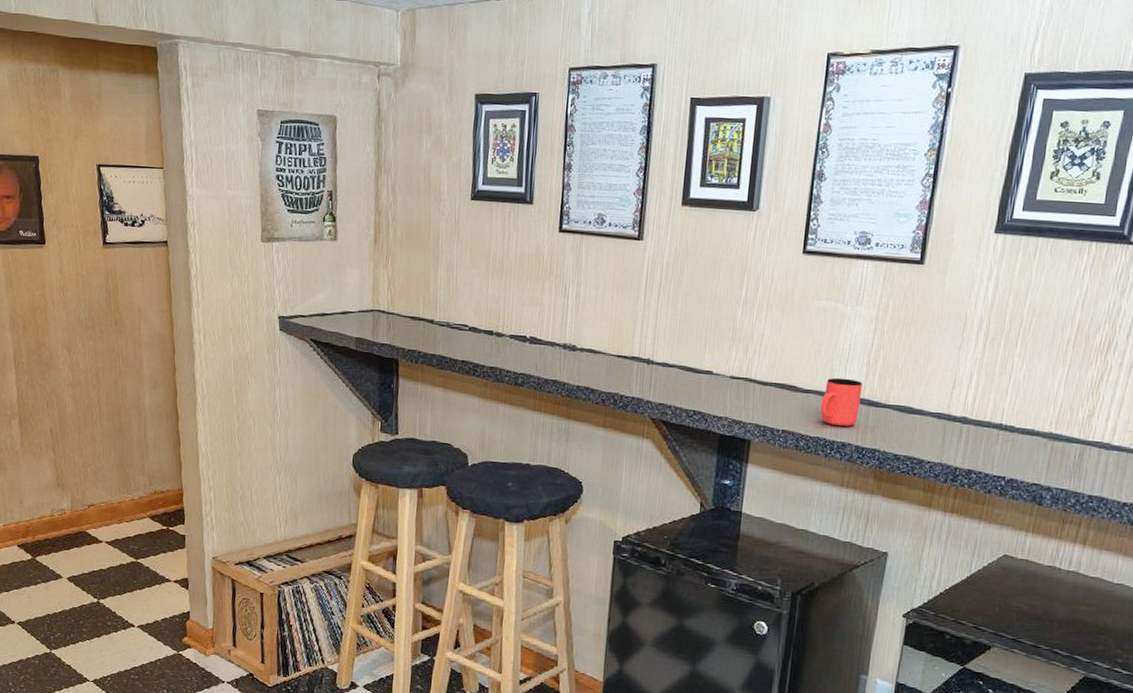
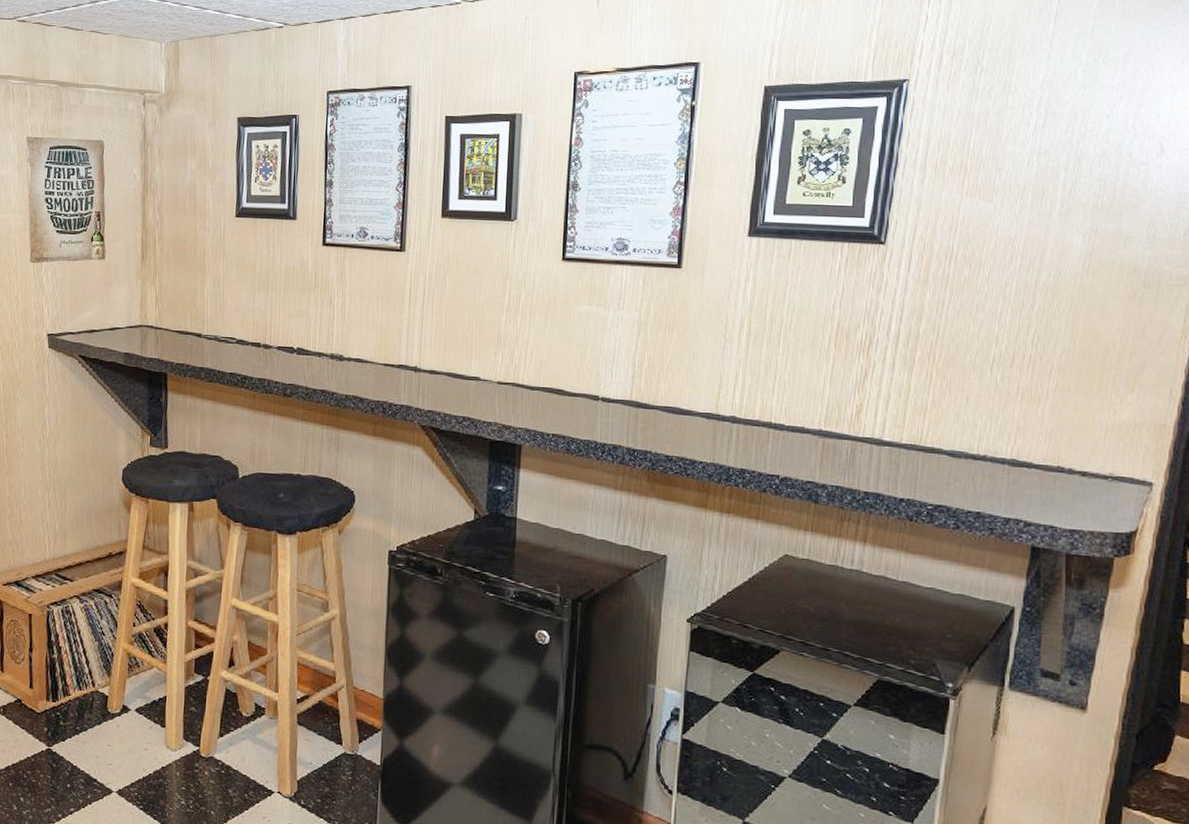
cup: present [820,377,863,426] -> none [589,380,630,429]

